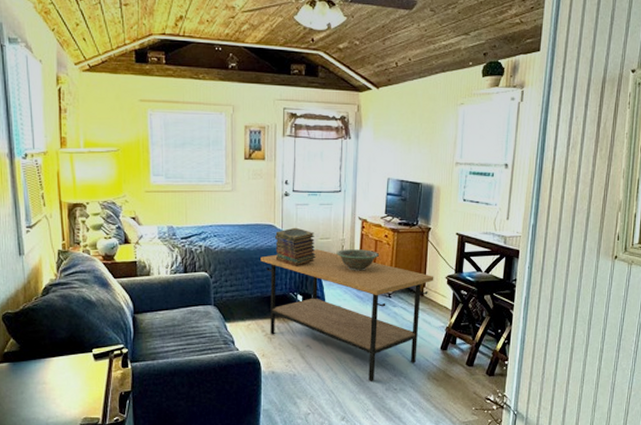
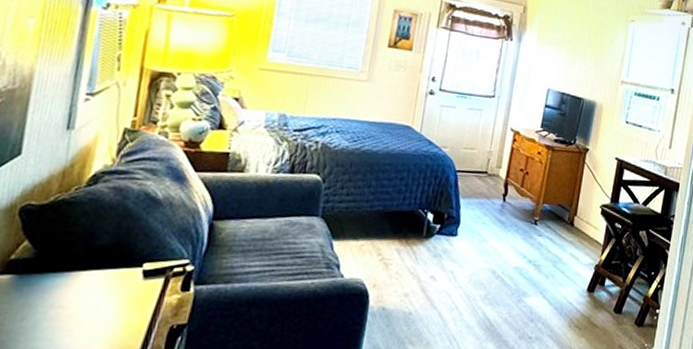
coffee table: present [260,249,434,381] -> none [387,160,588,326]
book stack: present [274,227,316,266] -> none [407,131,458,178]
decorative bowl: present [336,249,379,271] -> none [480,163,529,191]

